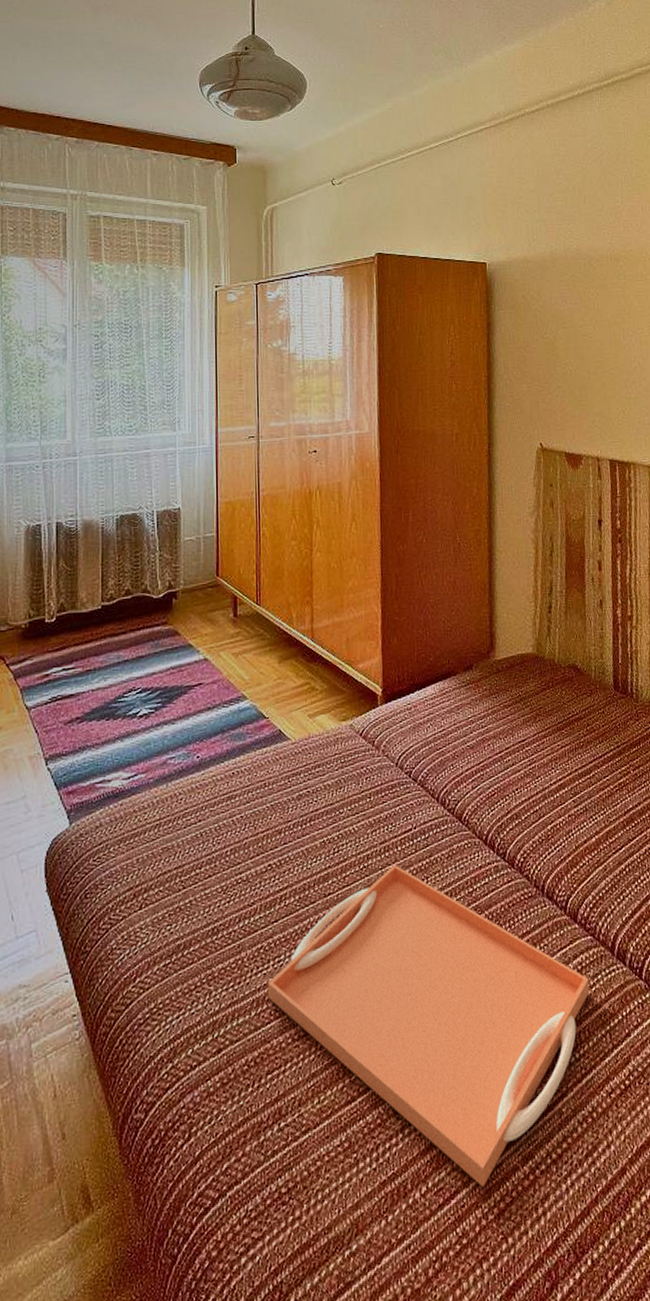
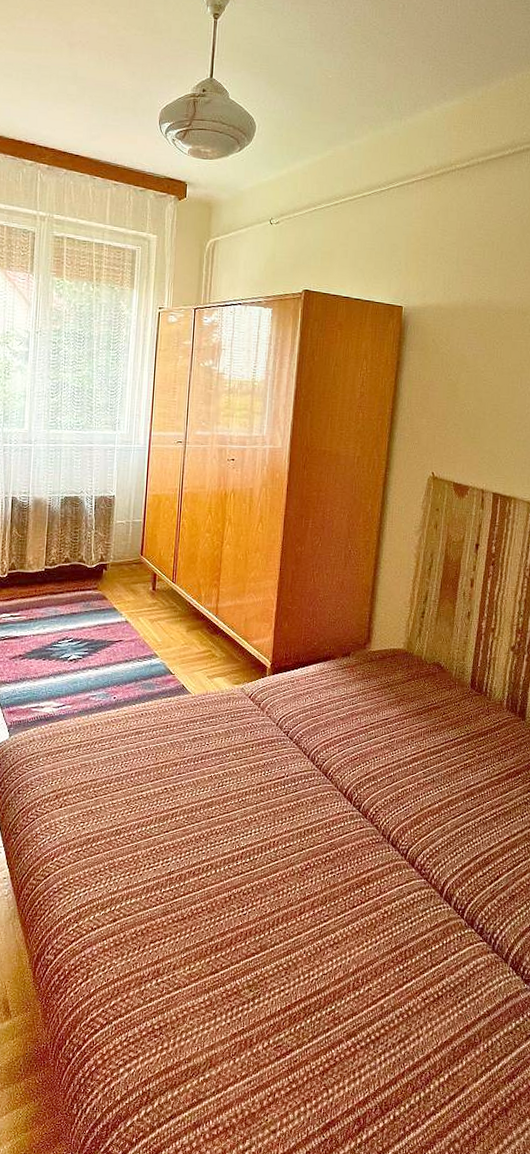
serving tray: present [267,864,590,1187] -> none [155,801,419,1050]

